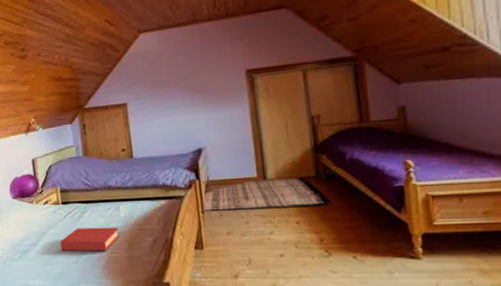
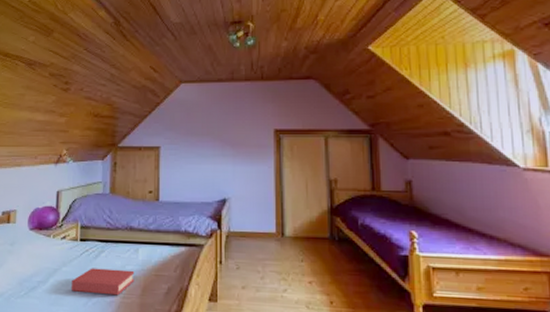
rug: present [201,177,331,211] -> none [219,235,342,267]

